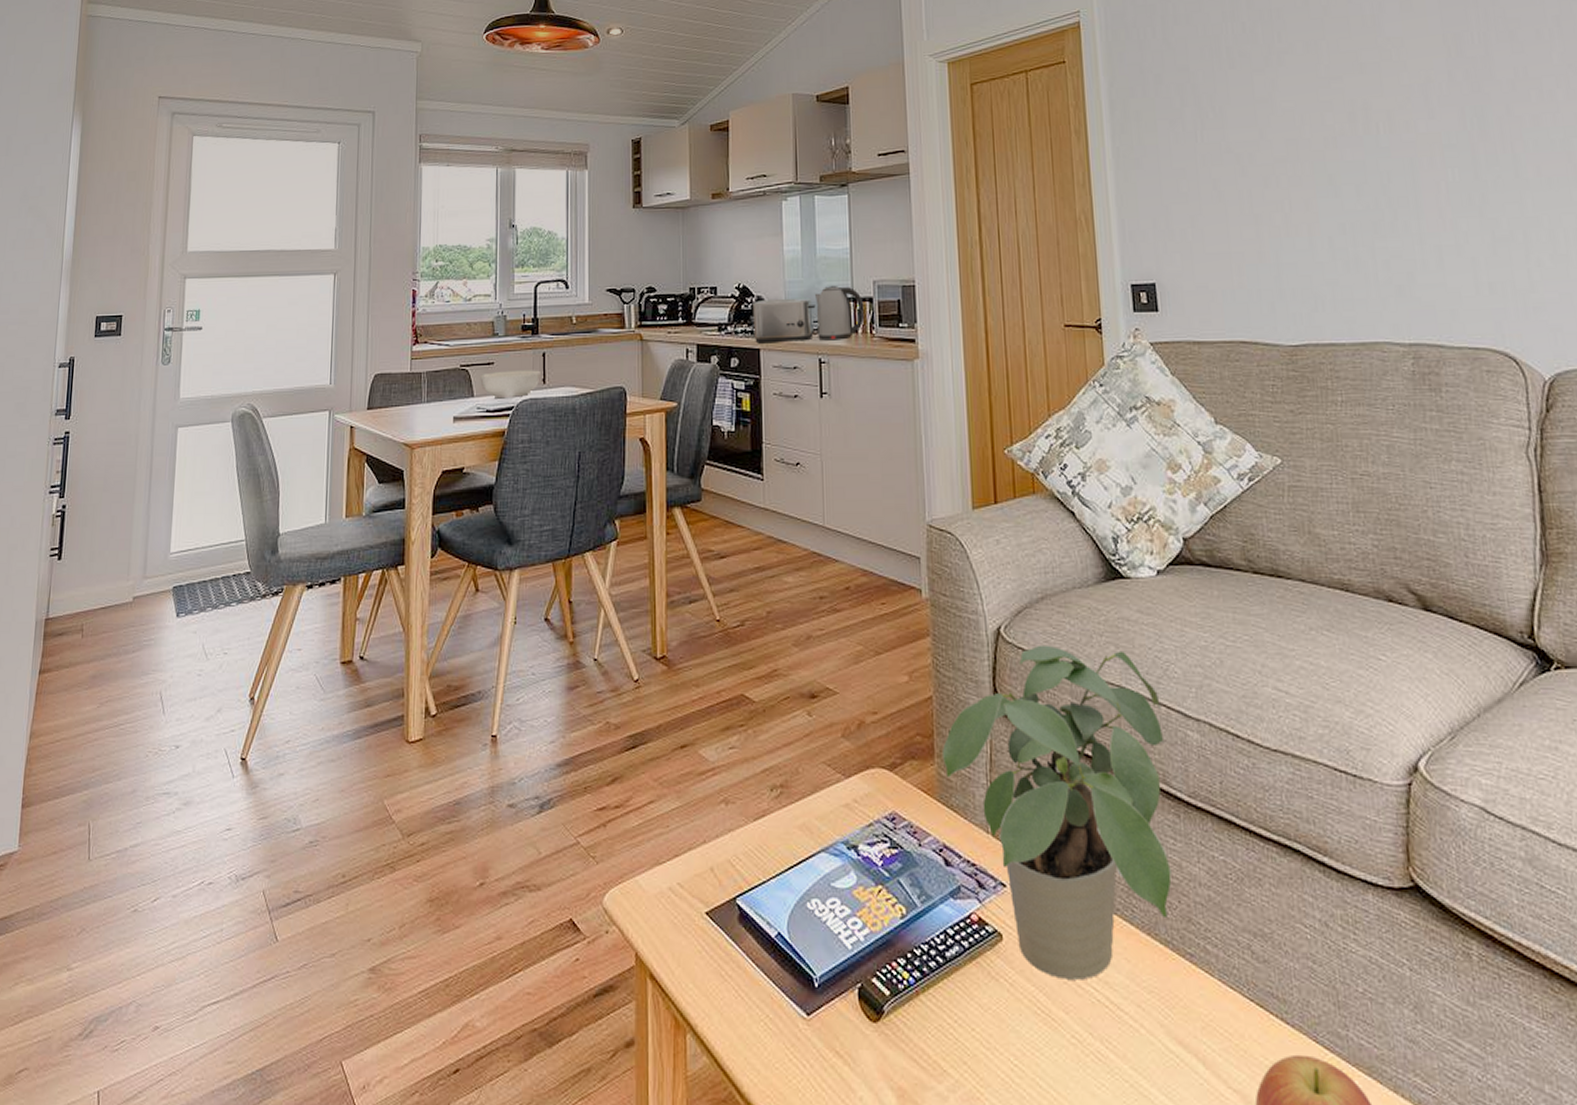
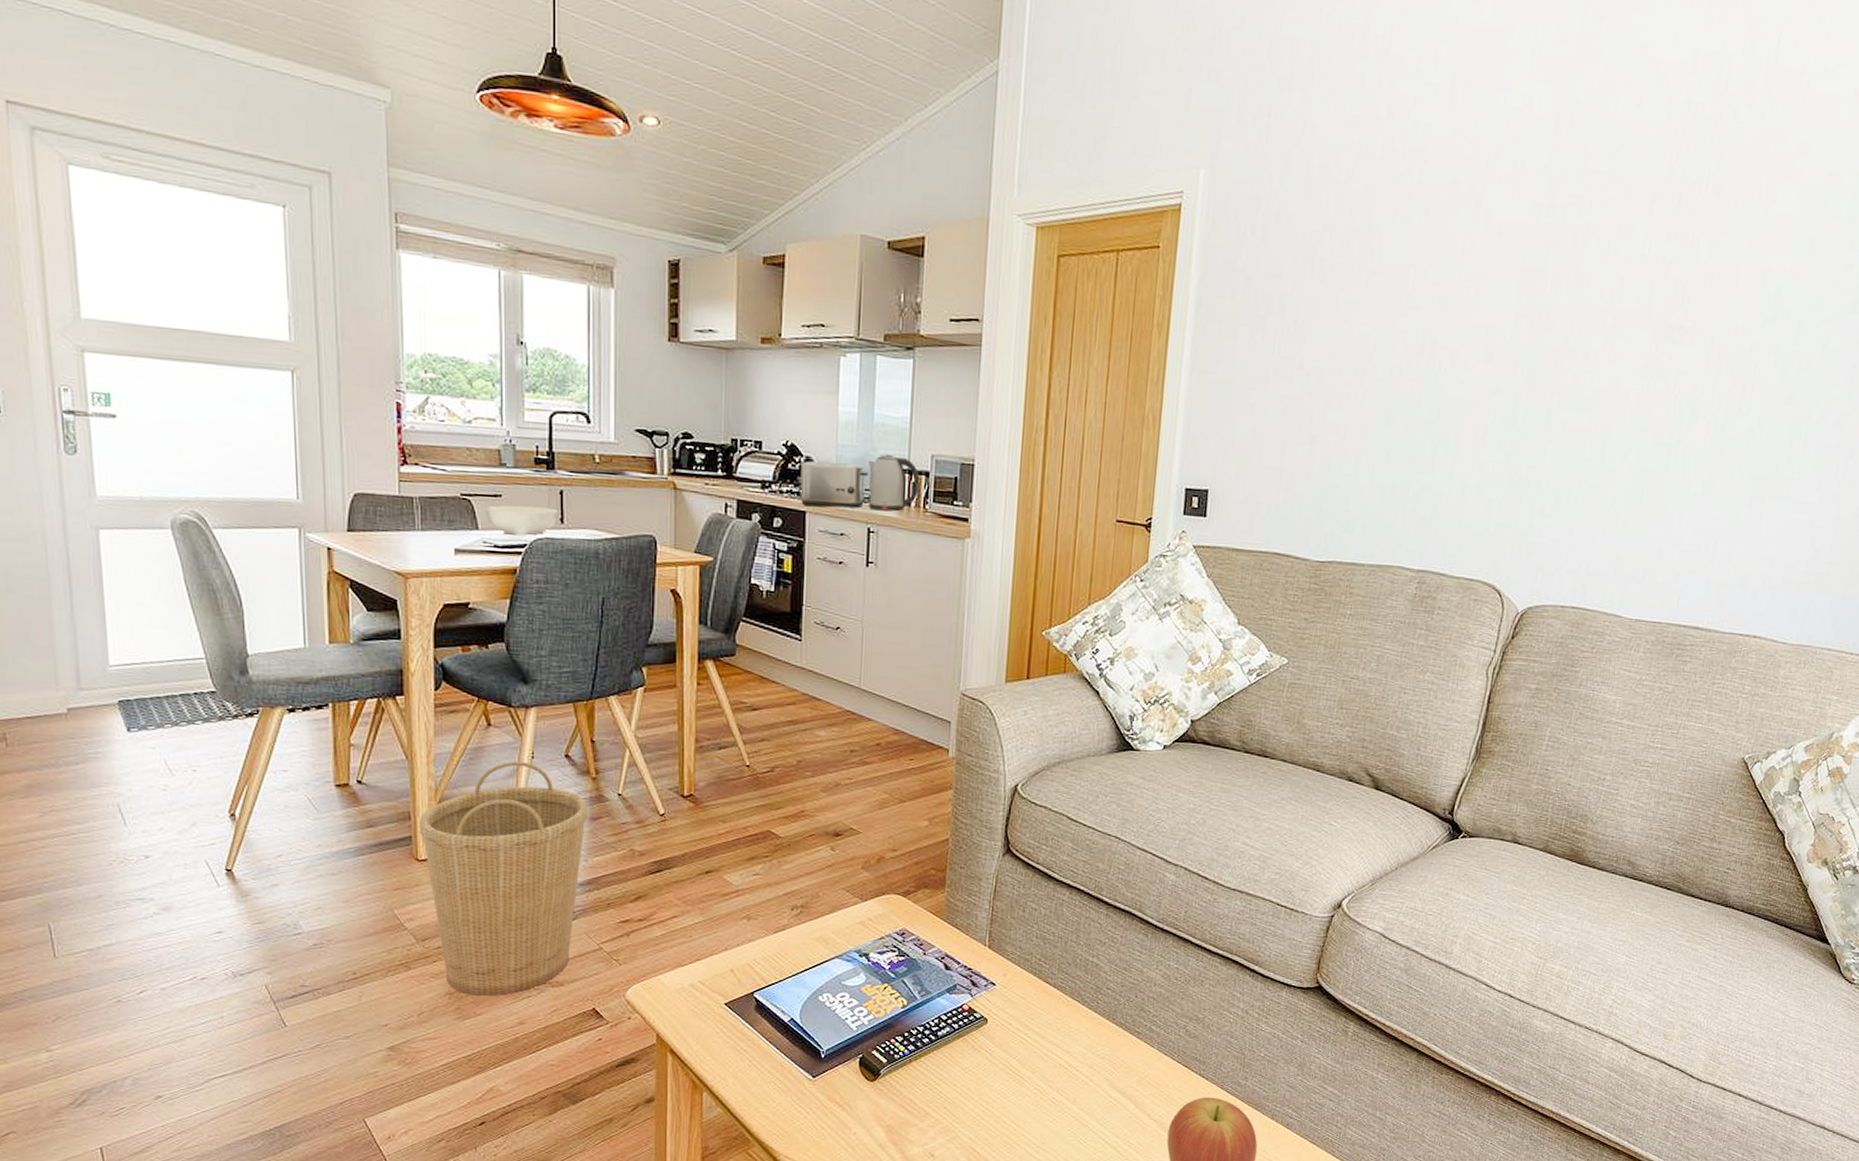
basket: none [411,627,566,903] -> present [419,761,589,996]
potted plant: present [943,644,1173,980] -> none [953,801,1148,1050]

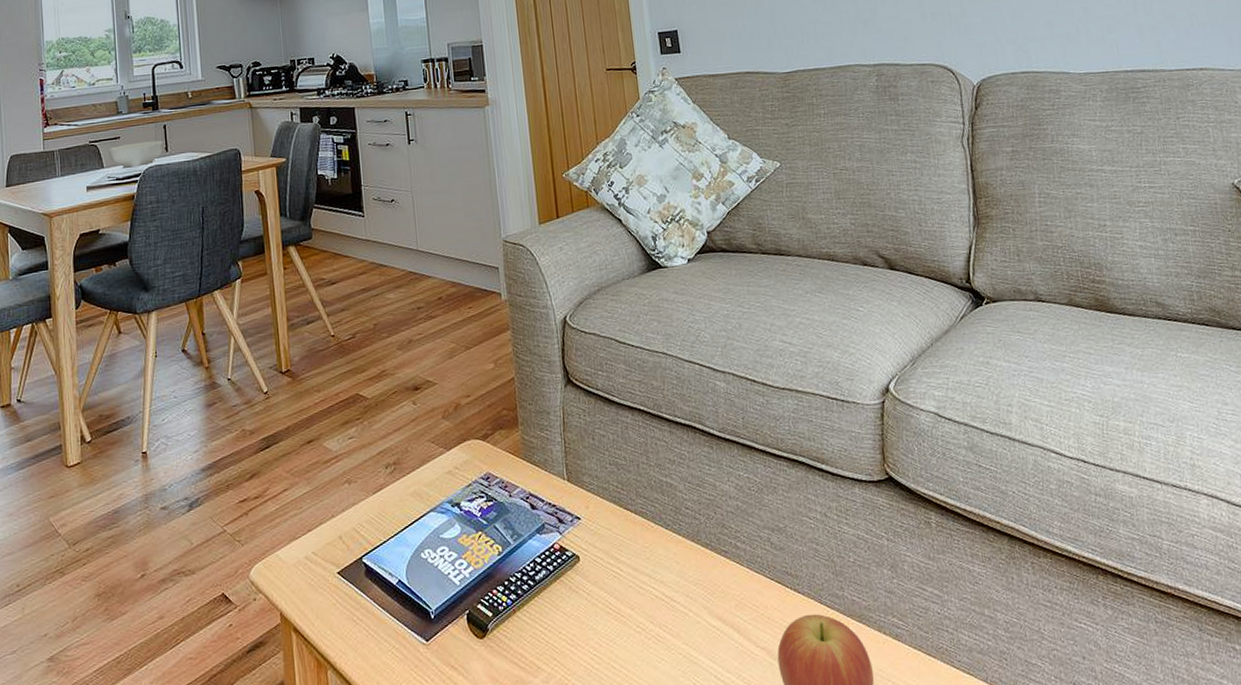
basket: present [419,761,589,996] -> none [67,361,205,594]
toaster: present [800,461,869,509] -> none [346,61,400,103]
kettle: present [868,454,919,512] -> none [399,49,441,97]

